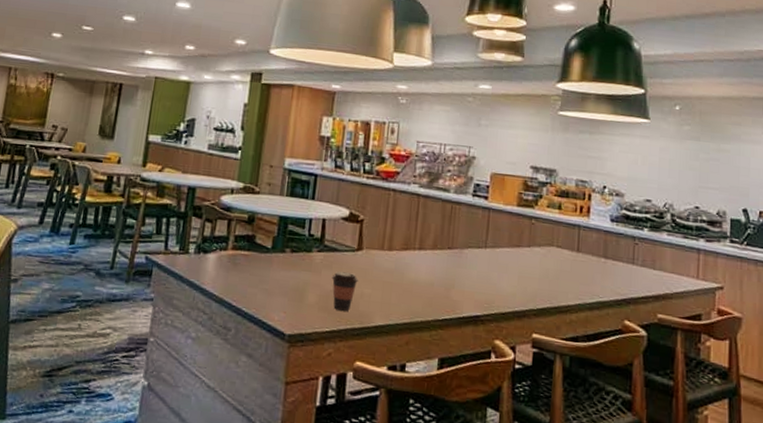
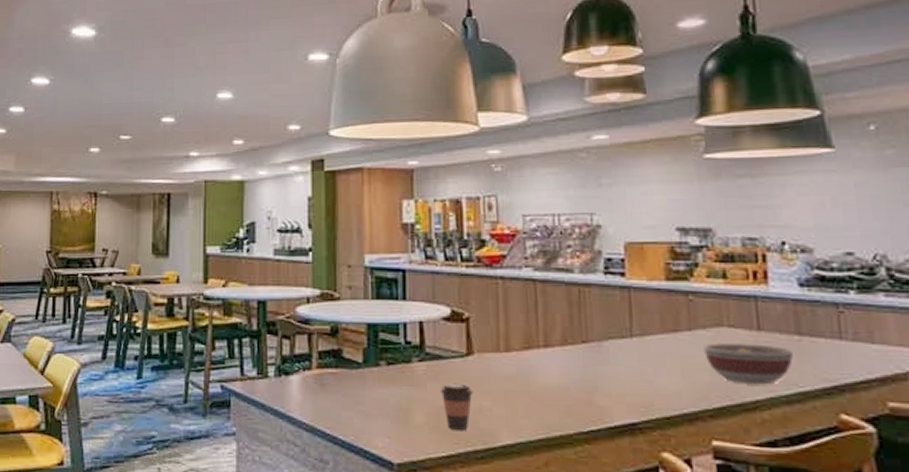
bowl: none [537,258,599,294] -> present [704,343,793,385]

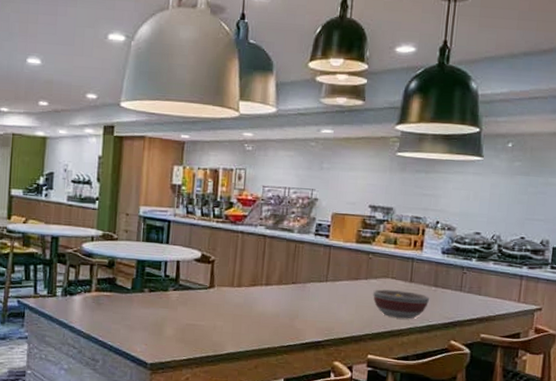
coffee cup: present [440,383,473,430] -> none [187,307,211,342]

